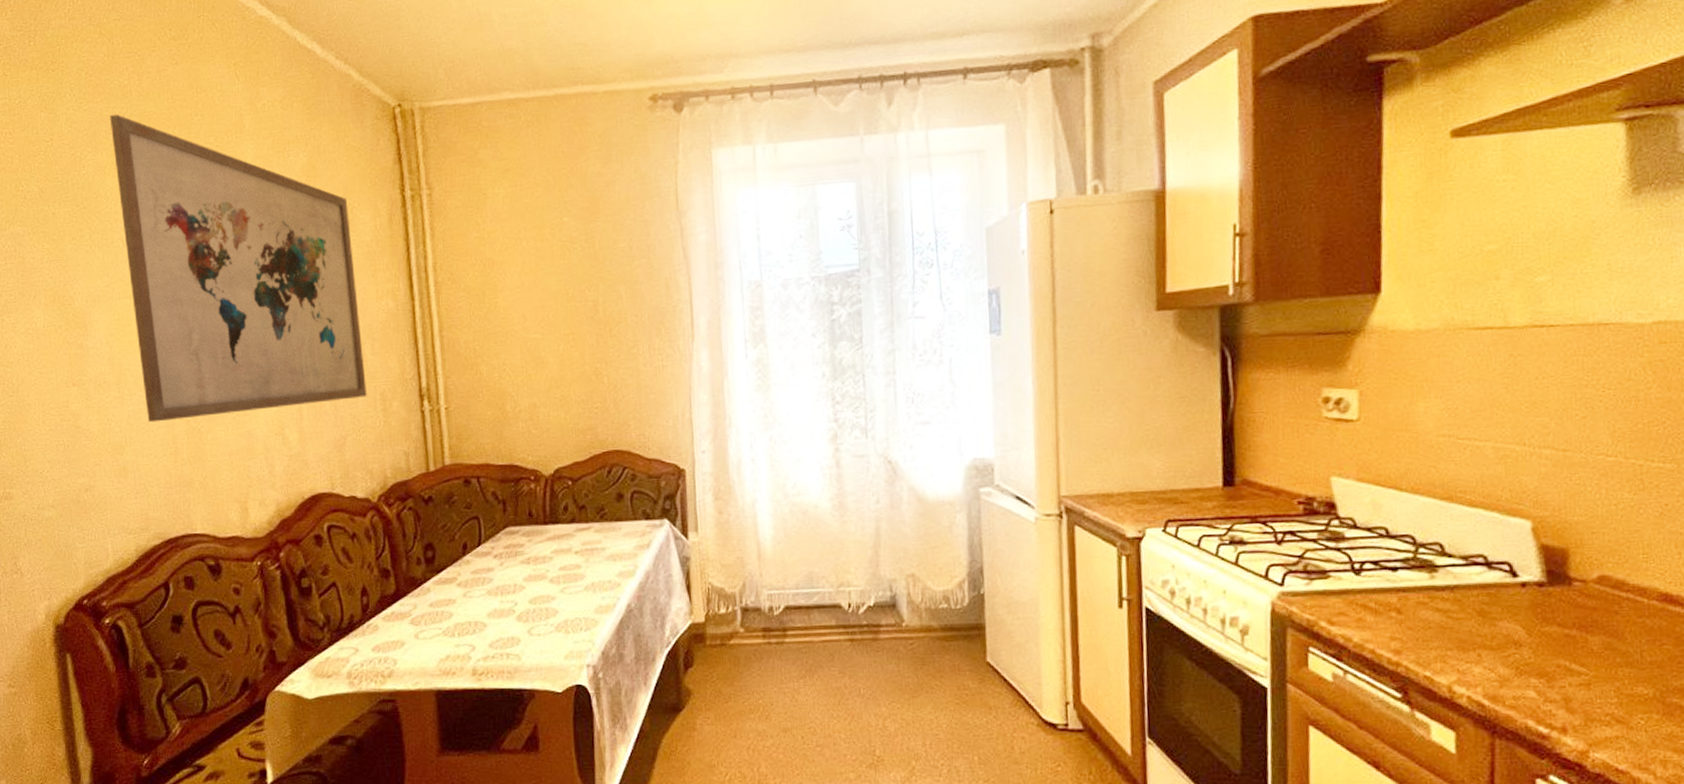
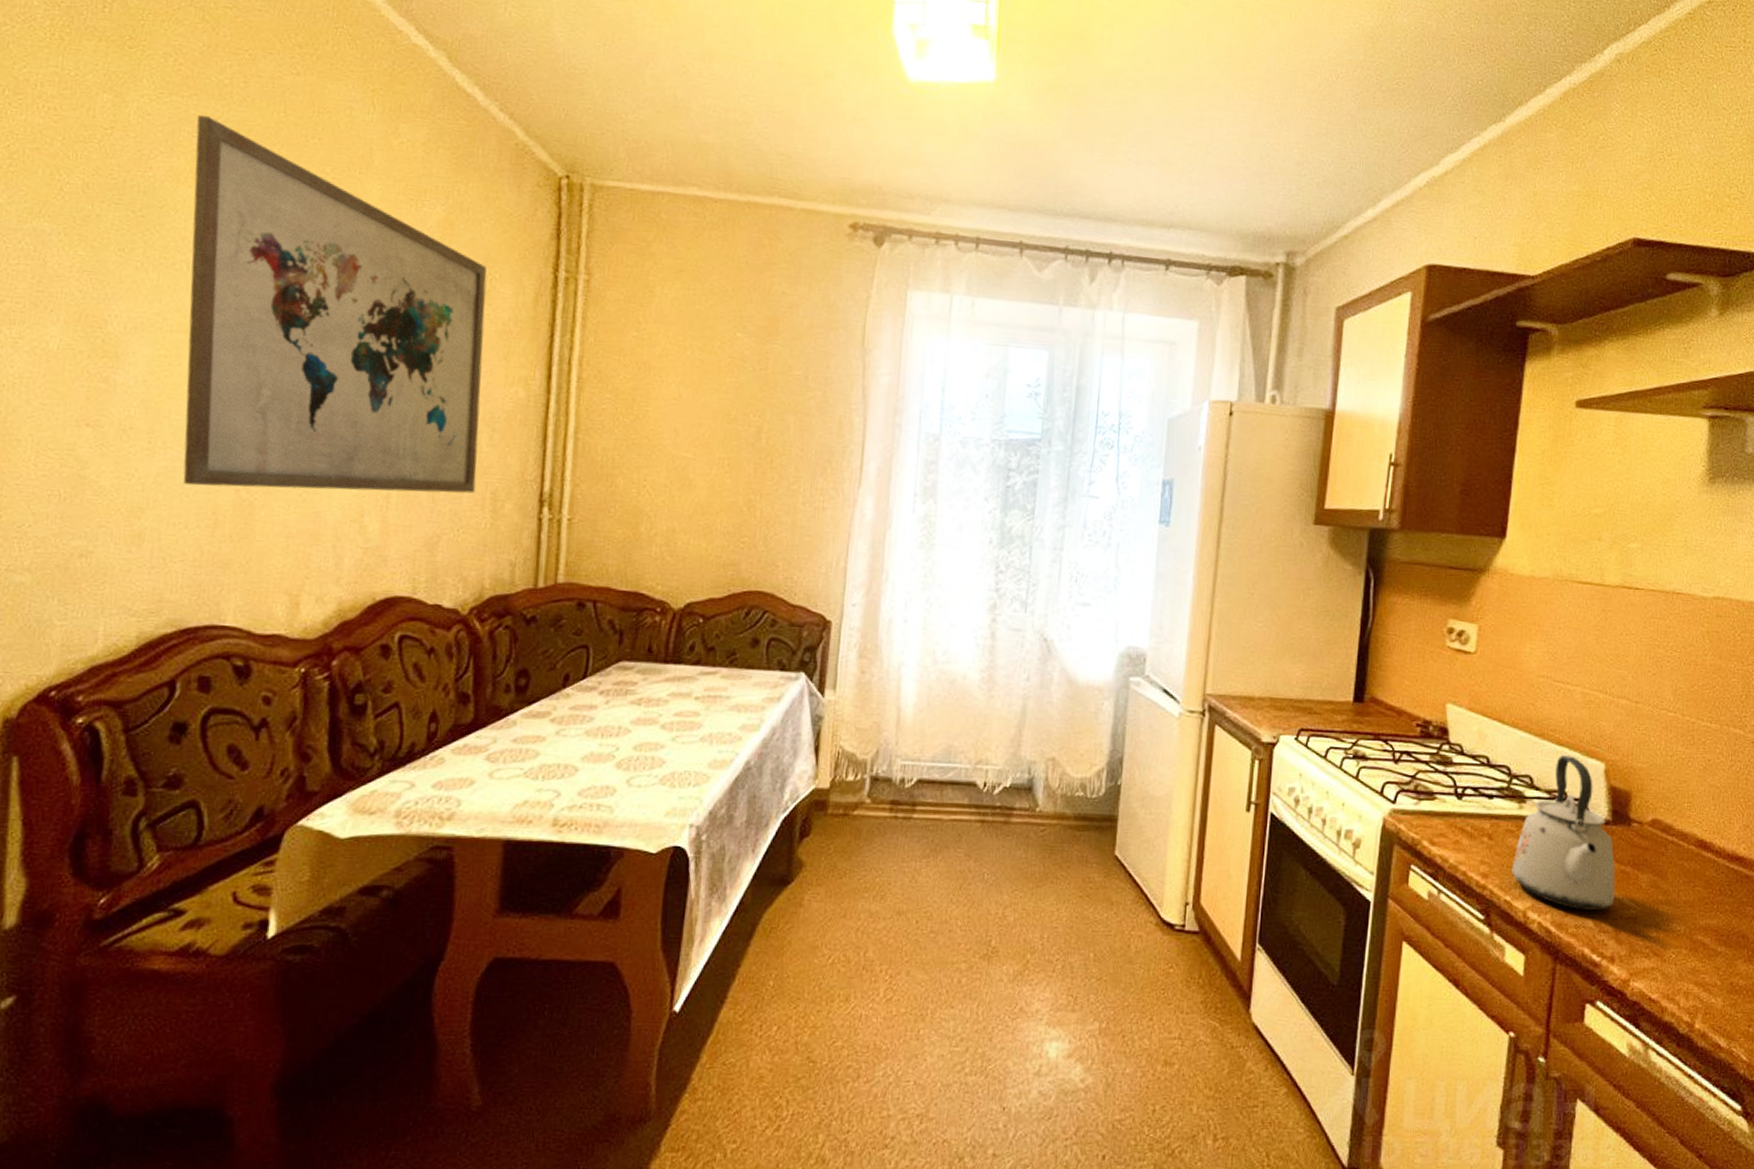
kettle: none [1428,517,1560,680] -> present [1511,755,1616,911]

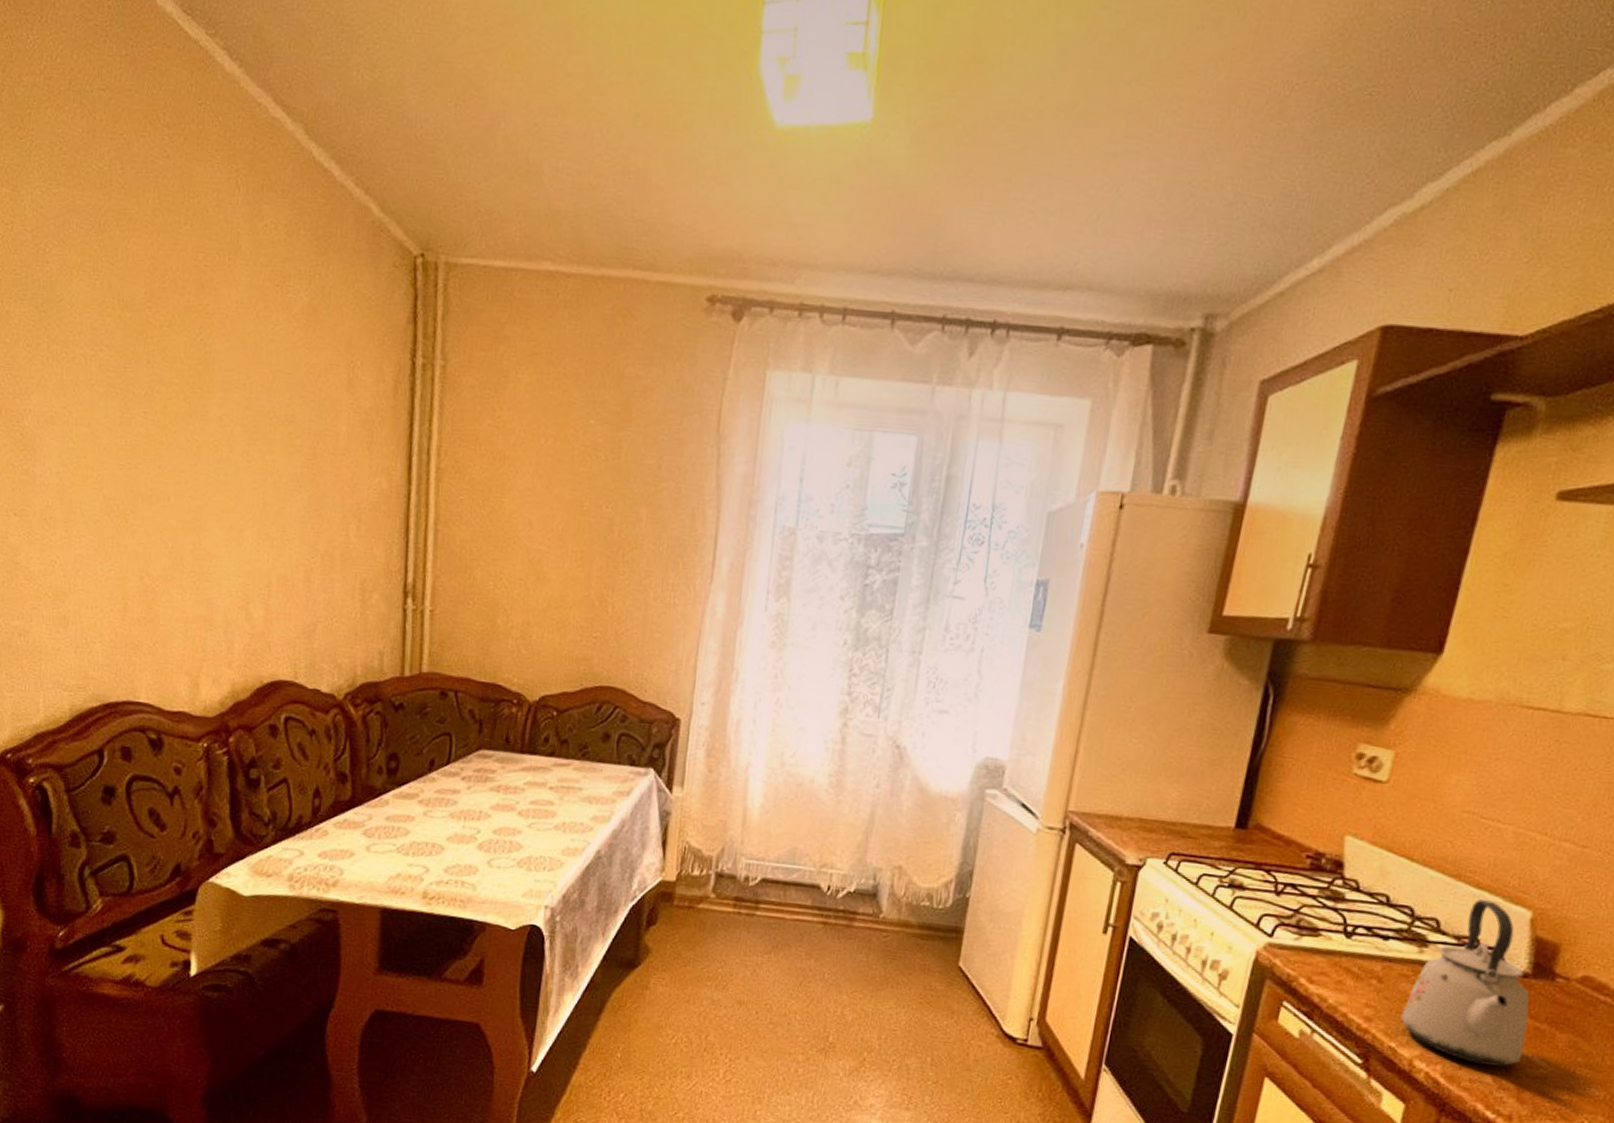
wall art: present [183,115,487,494] -> none [83,206,350,584]

